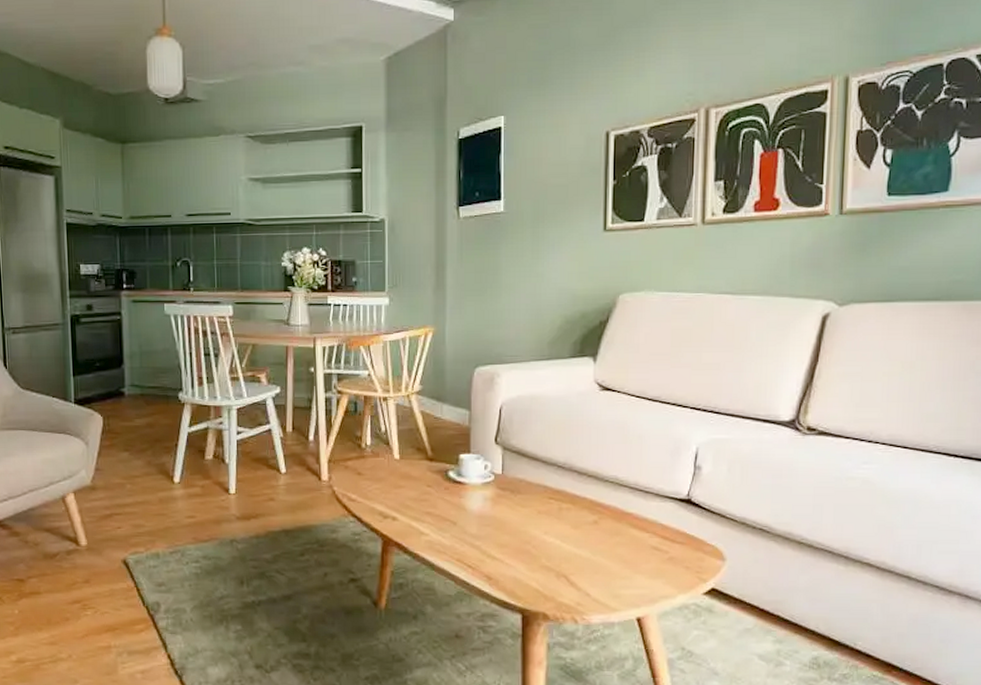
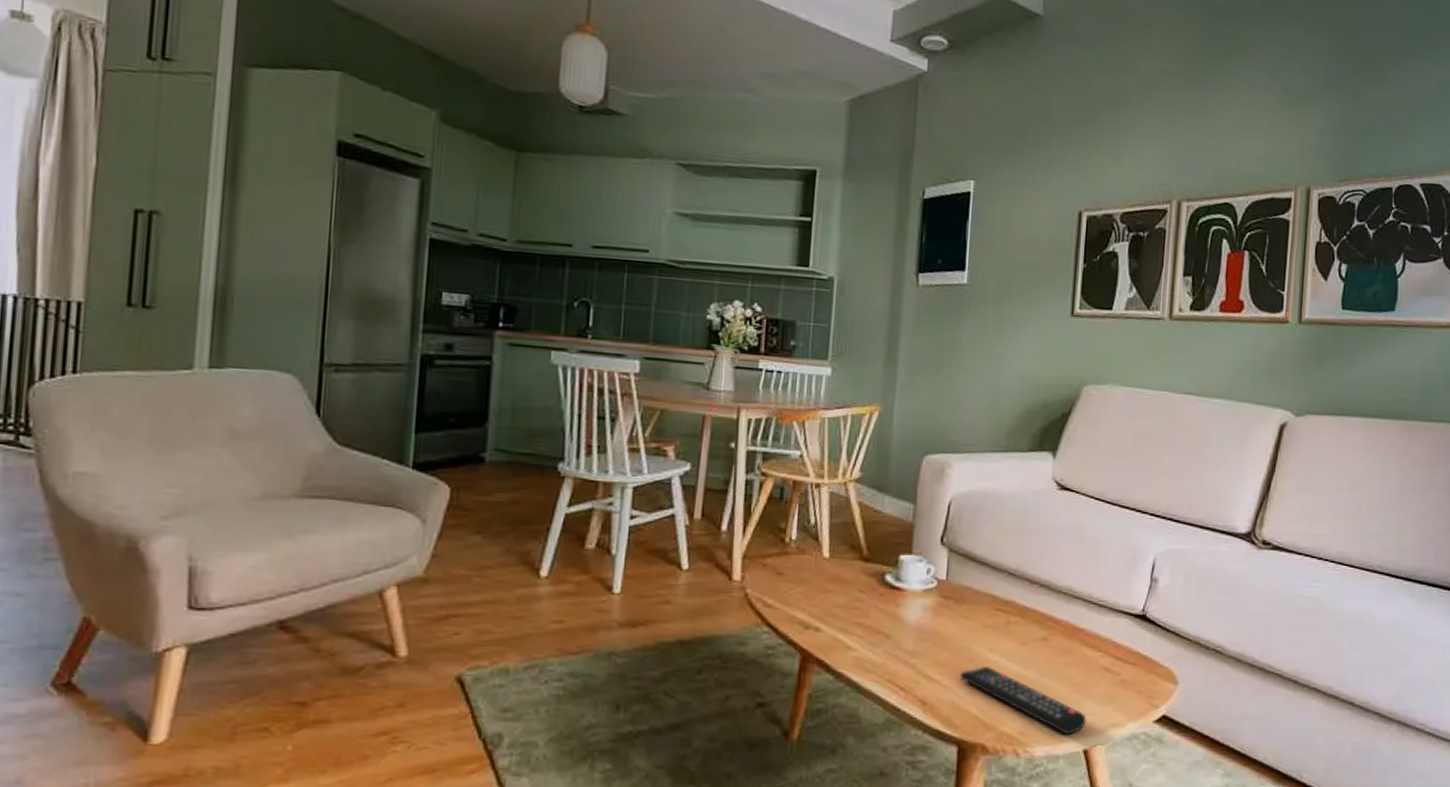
remote control: none [520,547,638,605] -> present [960,667,1087,734]

